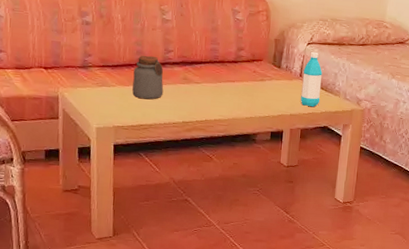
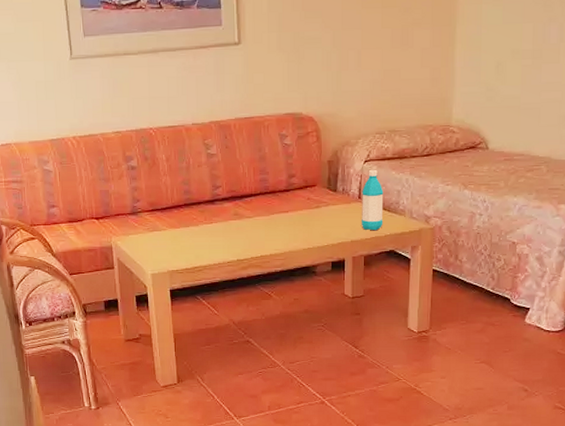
jar: present [132,55,164,100] -> none [183,194,215,240]

